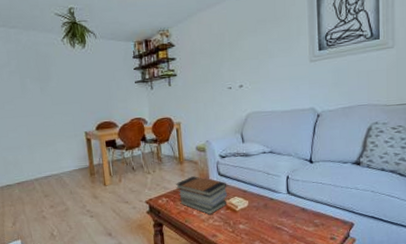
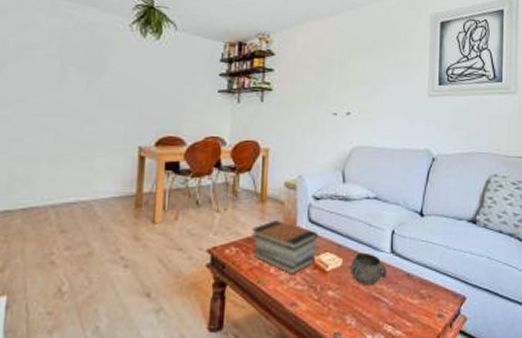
decorative bowl: none [255,194,285,219] -> present [351,252,386,285]

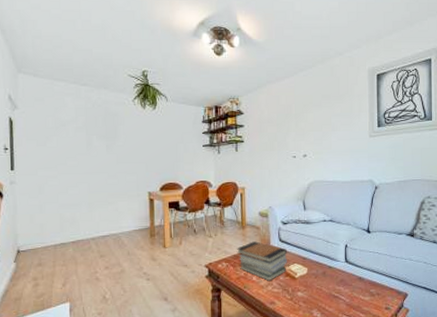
decorative bowl: present [351,252,386,285] -> none [314,262,342,287]

